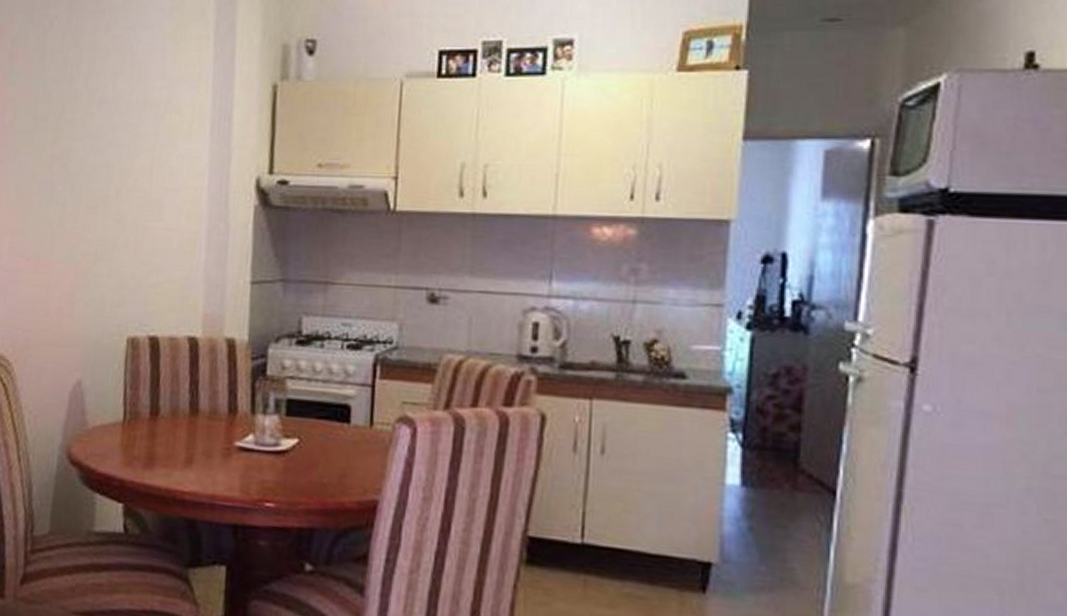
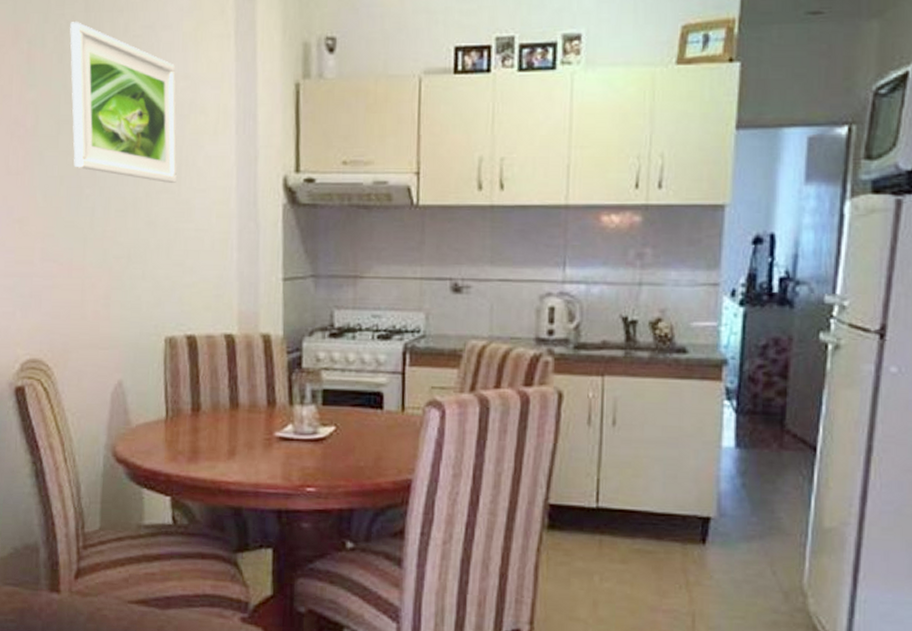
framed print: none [47,22,153,181] -> present [70,22,177,183]

